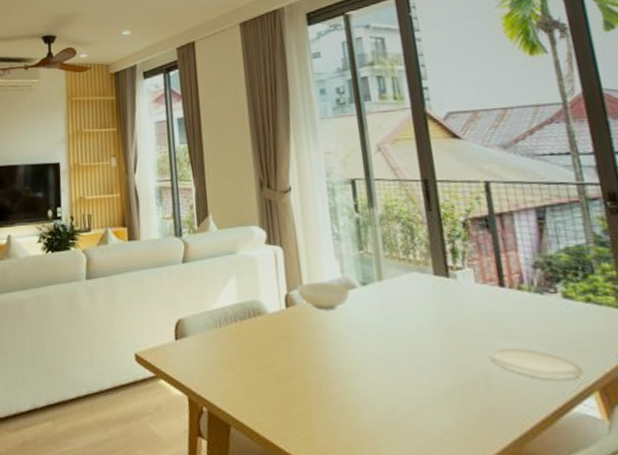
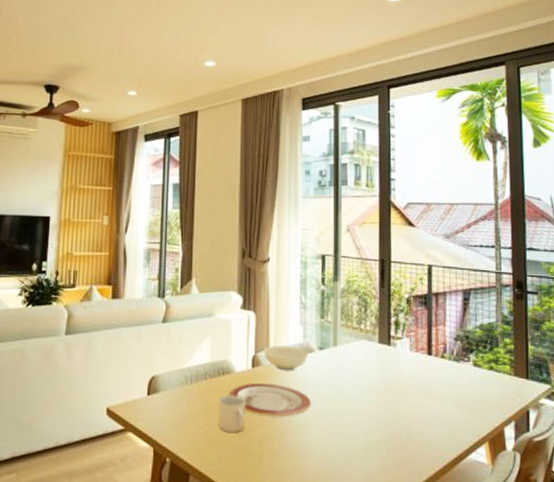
cup: none [253,338,287,381] -> present [218,395,246,434]
plate: none [262,324,361,361] -> present [228,382,312,416]
plate: present [489,348,585,382] -> none [413,407,481,434]

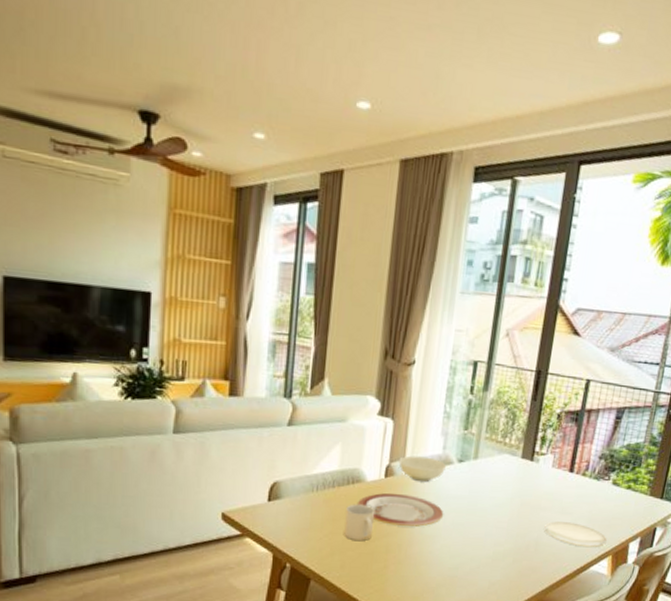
plate: none [413,407,481,434] -> present [544,521,608,548]

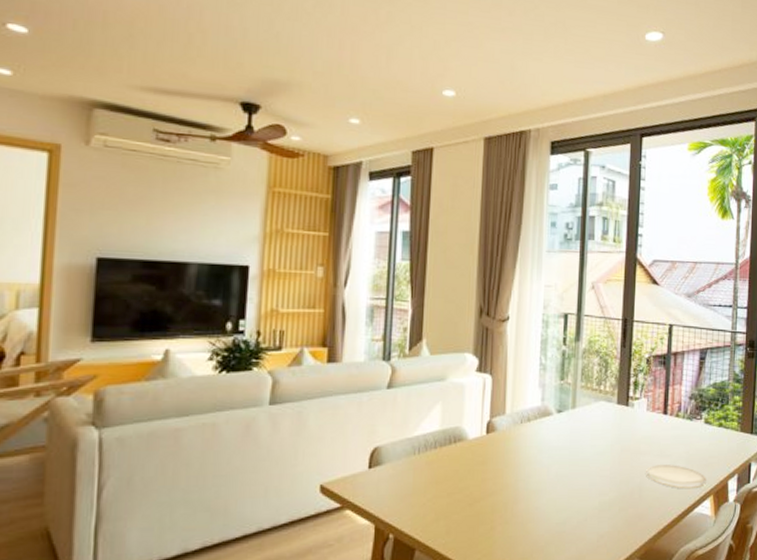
cup: present [344,504,376,542] -> none [448,463,479,504]
plate: present [356,493,444,527] -> none [459,449,547,483]
bowl: present [399,455,447,481] -> none [499,410,547,435]

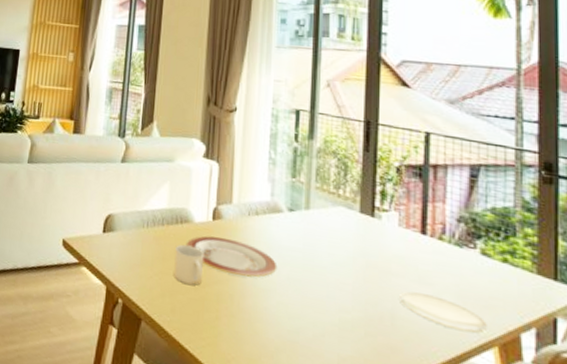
cup: none [448,463,479,504] -> present [174,244,205,286]
plate: none [459,449,547,483] -> present [185,236,278,277]

